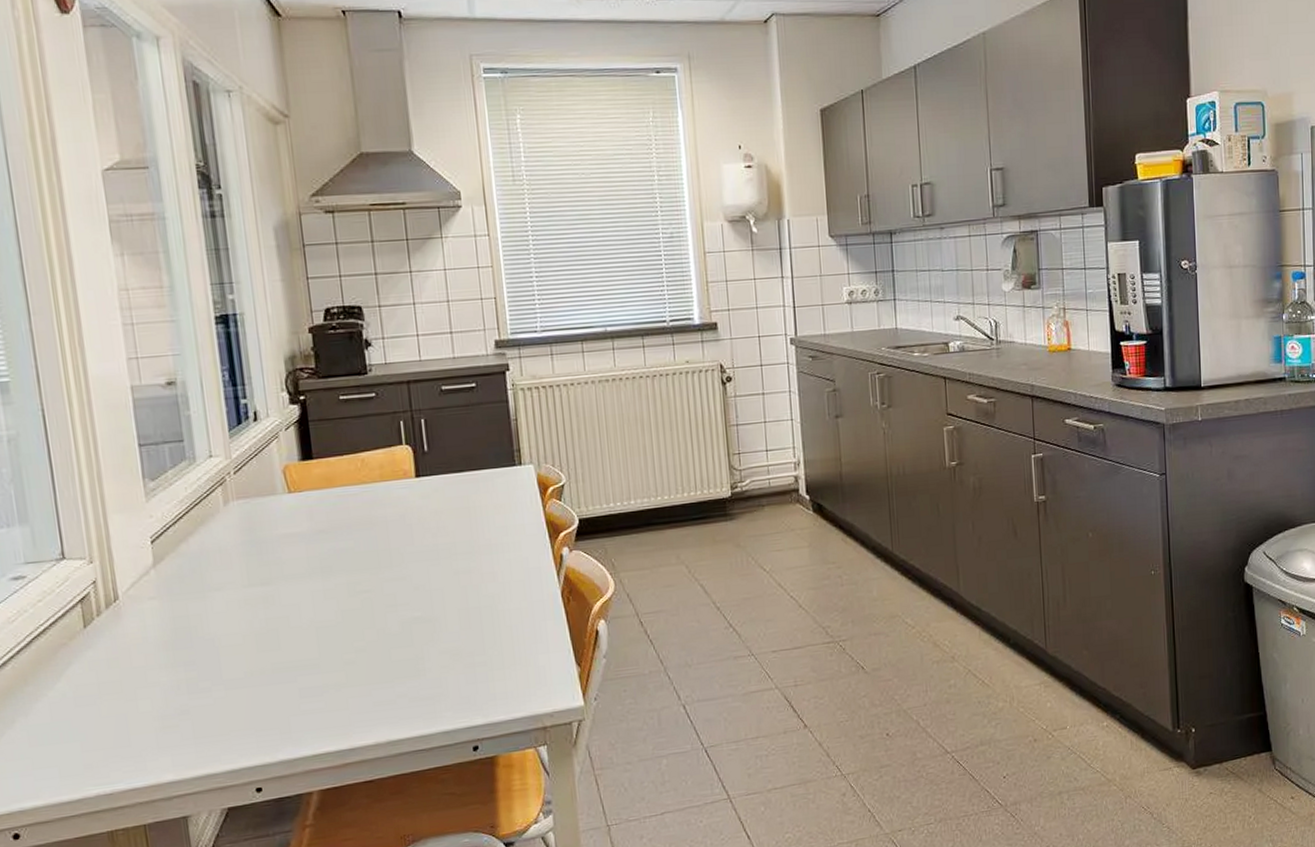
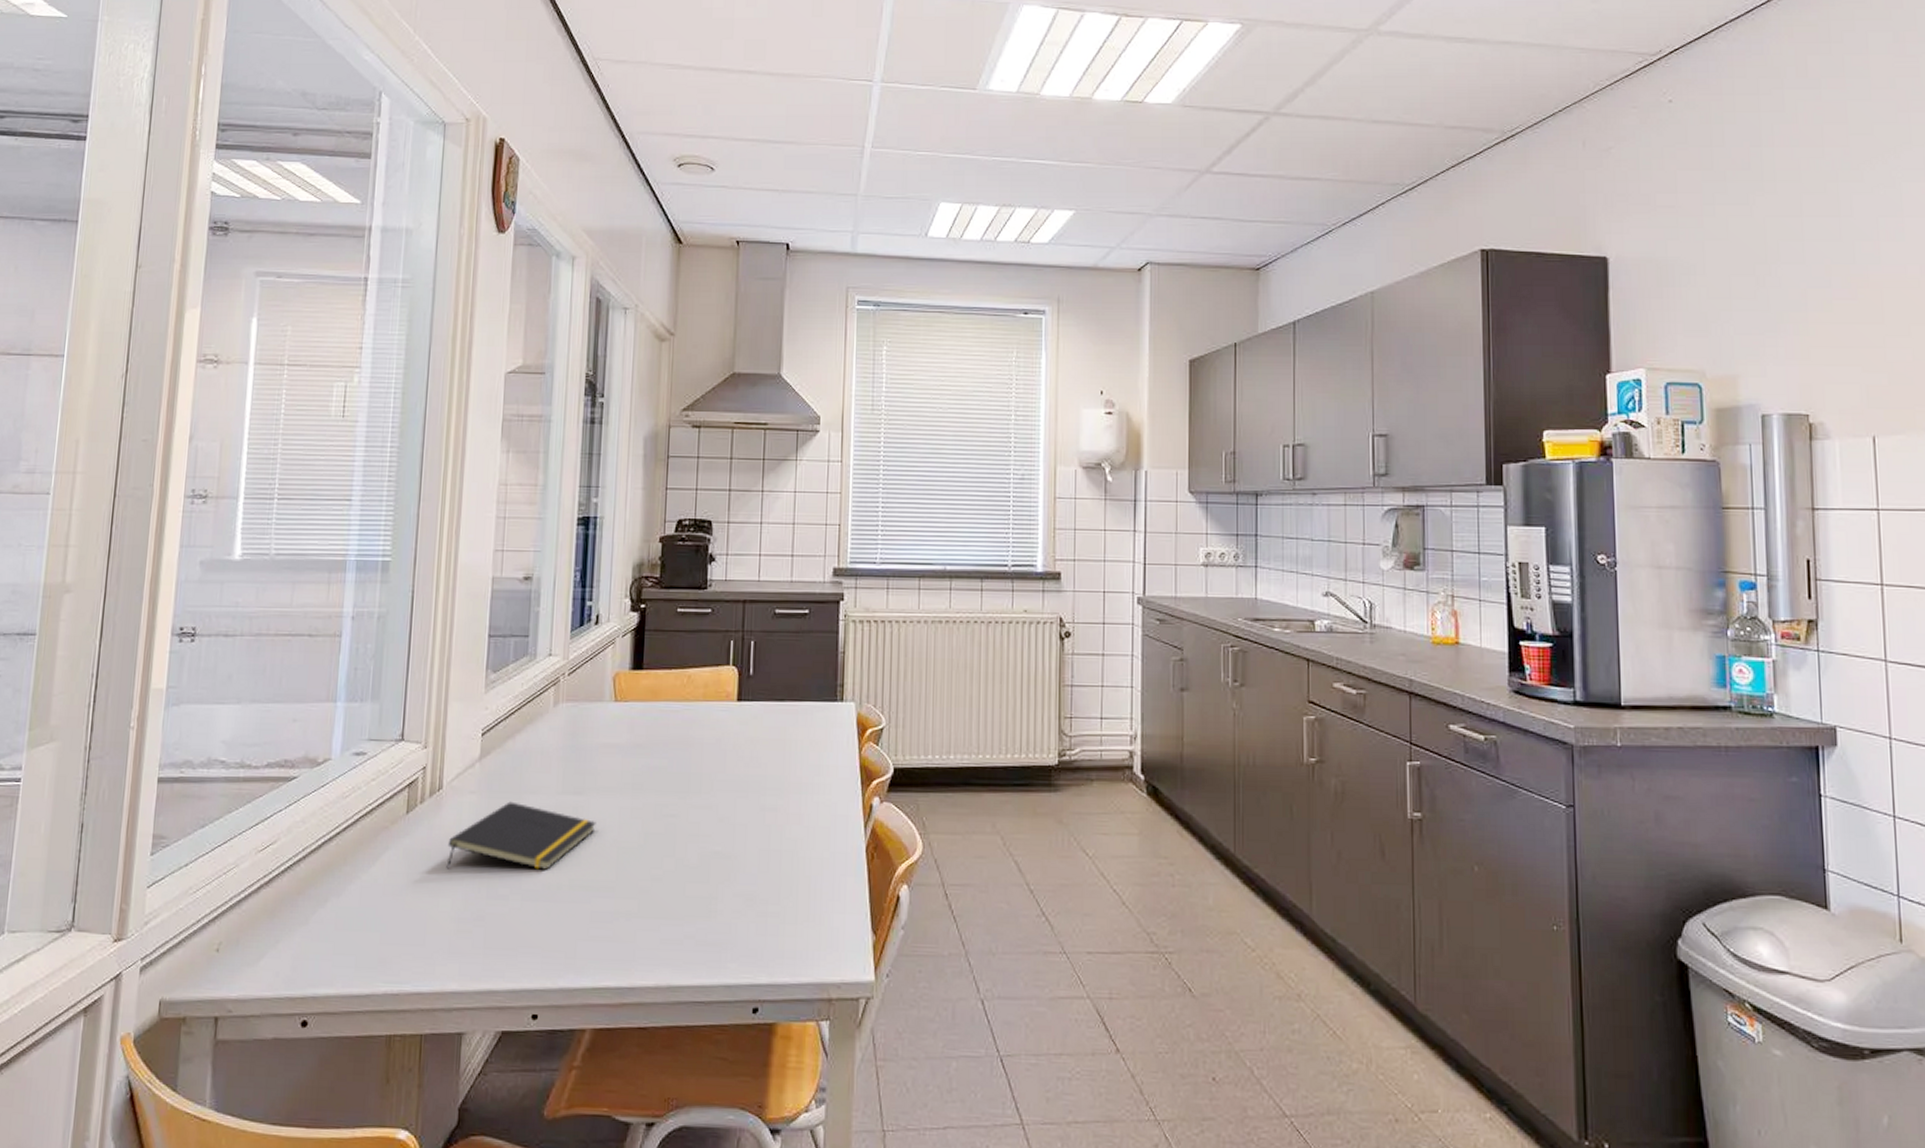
notepad: none [135,601,290,673] -> present [446,801,596,871]

